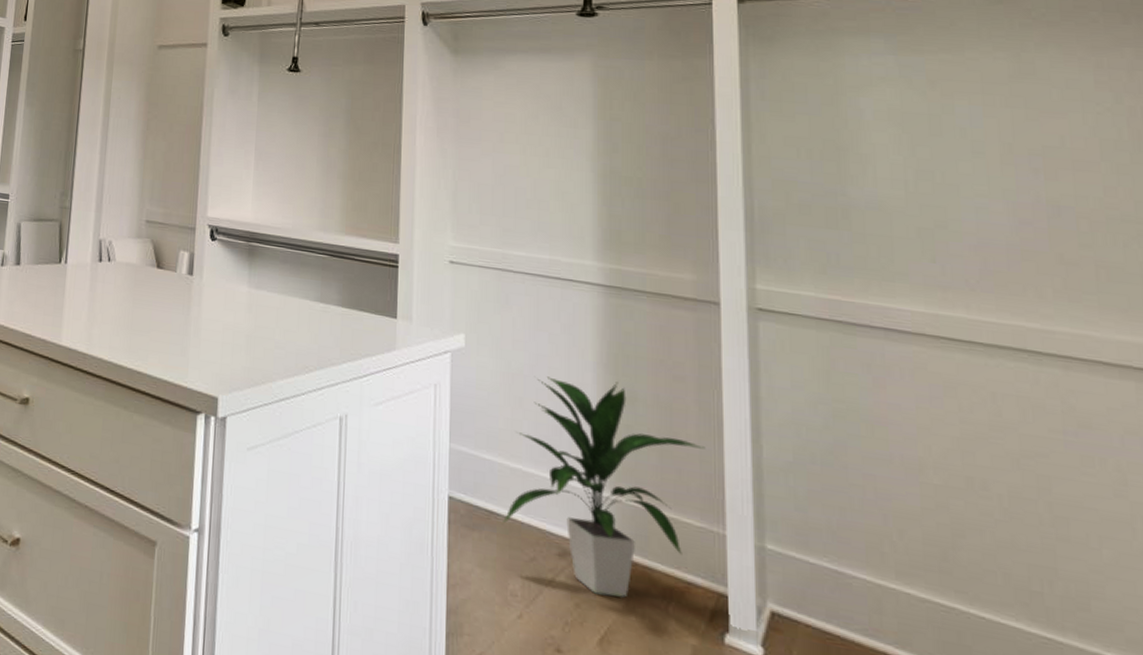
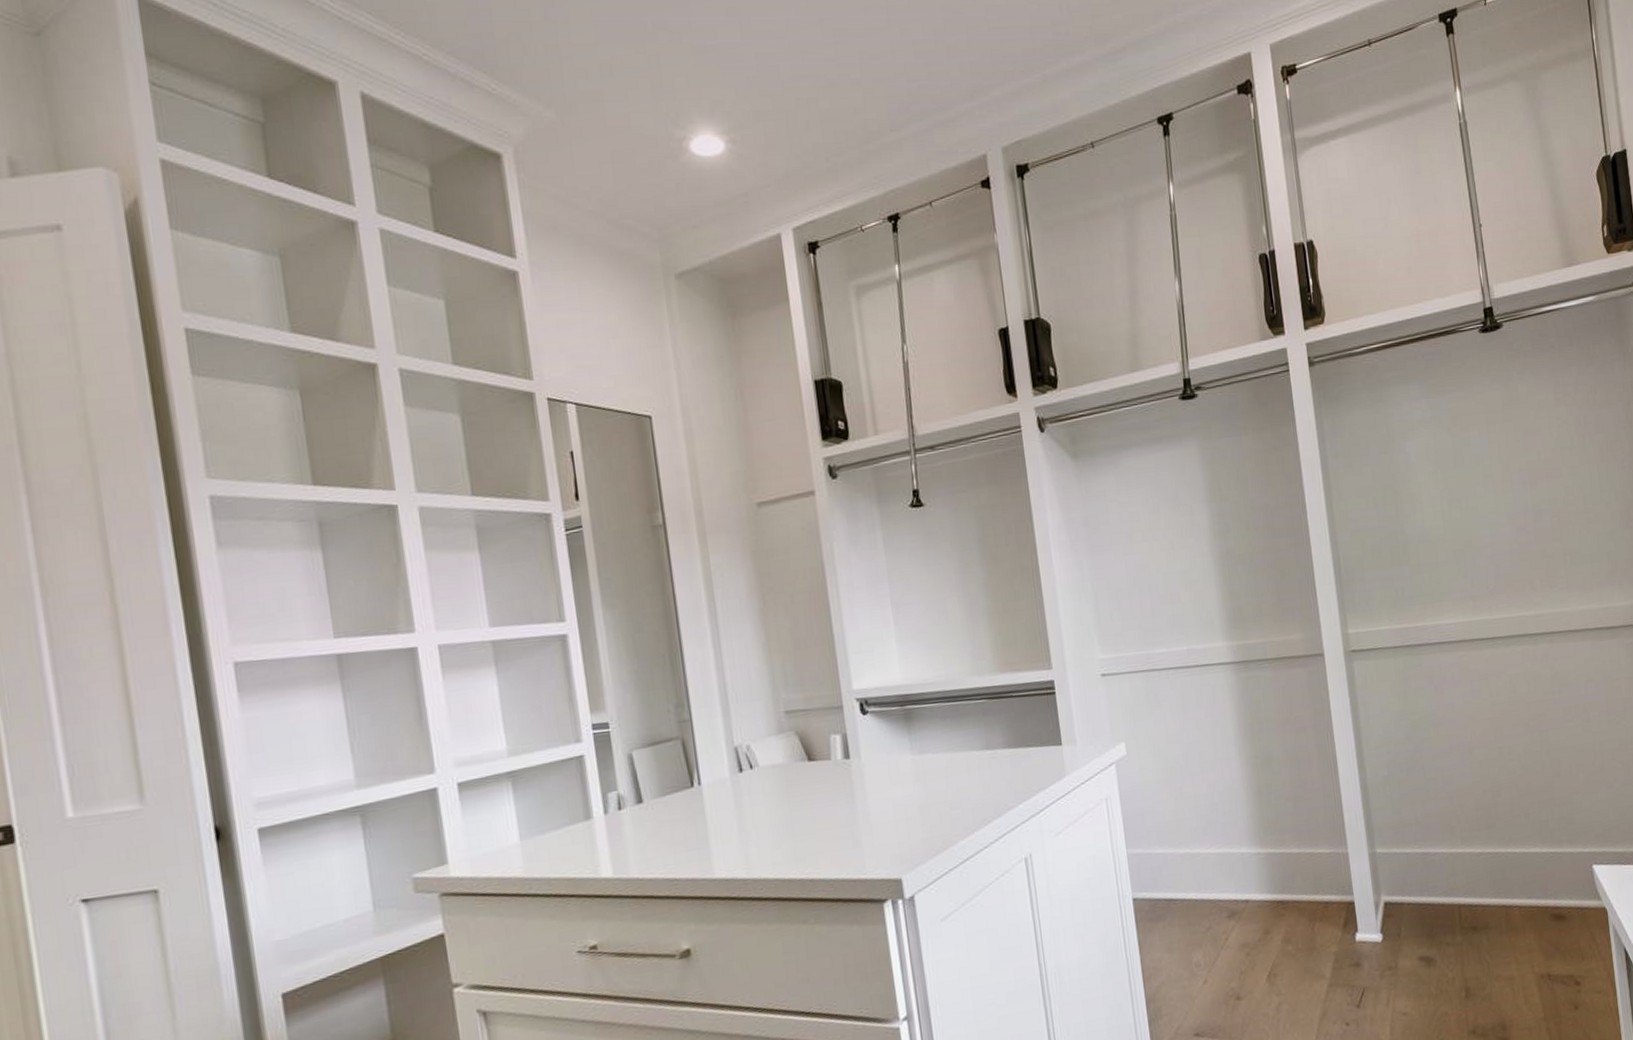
indoor plant: present [503,376,706,598] -> none [1181,748,1327,939]

